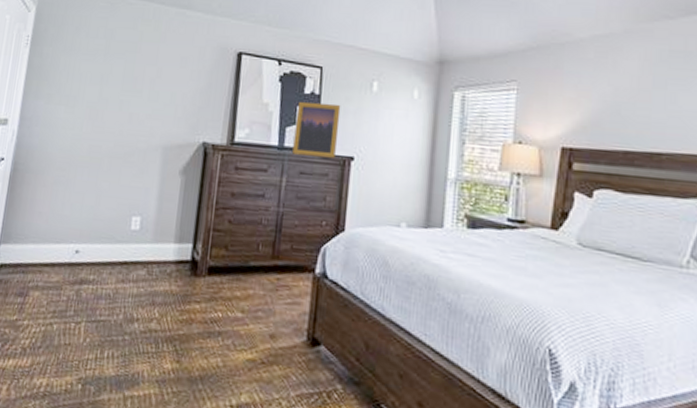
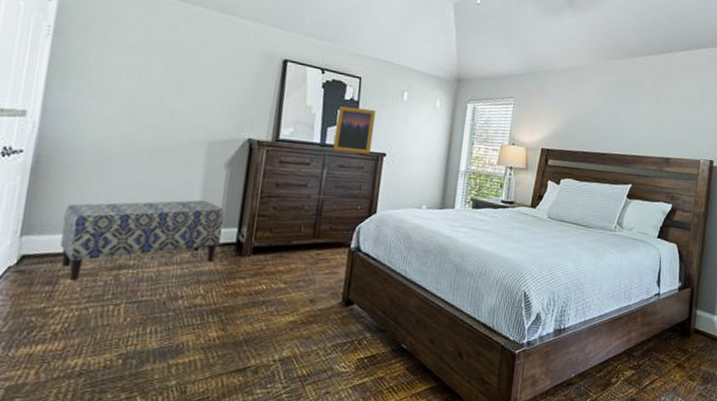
bench: none [31,211,180,293] -> present [60,200,225,280]

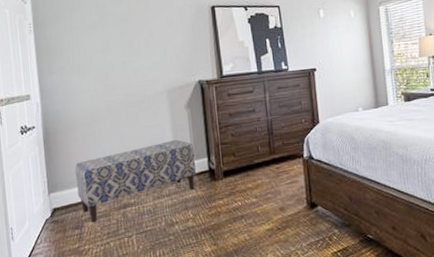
picture frame: present [333,106,376,154] -> none [266,31,302,75]

